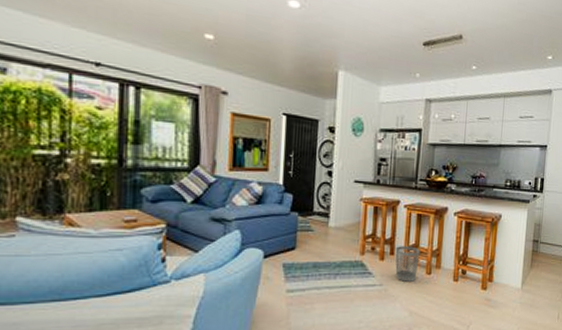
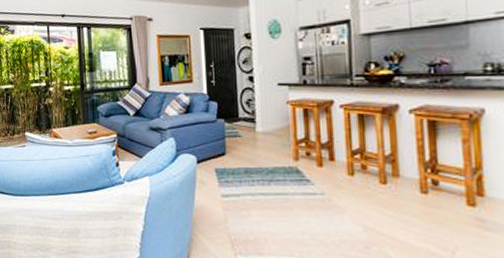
wastebasket: present [395,246,420,282] -> none [335,151,368,192]

